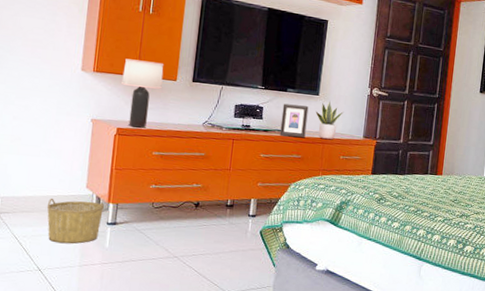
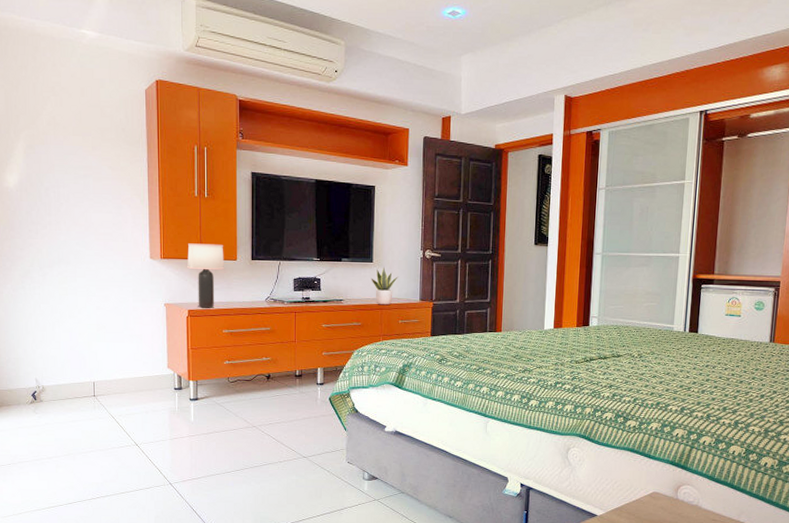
basket: present [46,198,105,244] -> none [135,379,186,420]
picture frame: present [279,103,309,138] -> none [338,273,364,306]

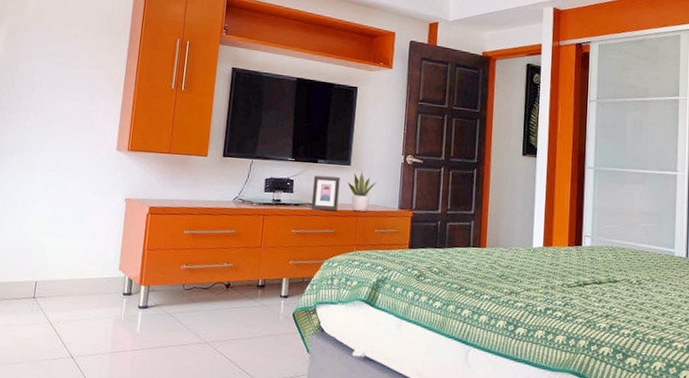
table lamp: present [187,243,225,308] -> none [154,136,196,206]
picture frame: none [338,273,364,306] -> present [311,175,340,212]

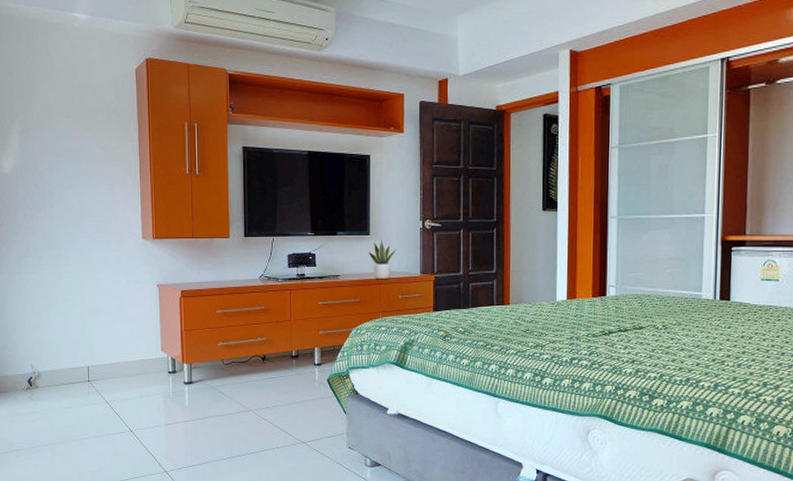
picture frame: present [311,175,340,212] -> none [334,248,361,281]

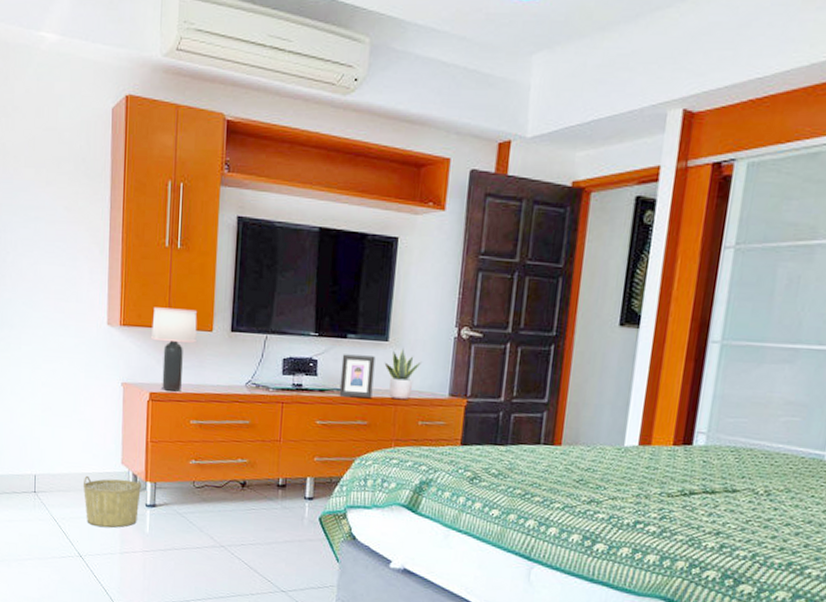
basket: none [129,363,180,405] -> present [82,475,142,528]
table lamp: none [179,222,218,288] -> present [151,307,198,392]
picture frame: none [334,248,361,281] -> present [339,354,376,399]

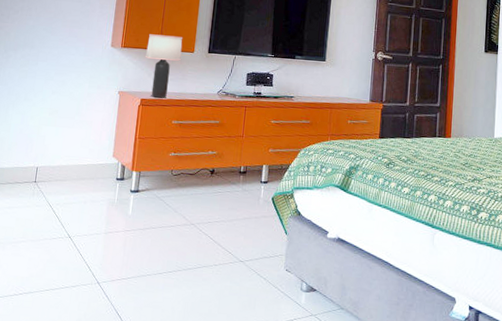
basket: present [82,475,142,528] -> none [77,167,129,211]
picture frame: present [339,354,376,399] -> none [289,70,316,104]
potted plant: present [384,347,422,401] -> none [322,66,350,105]

